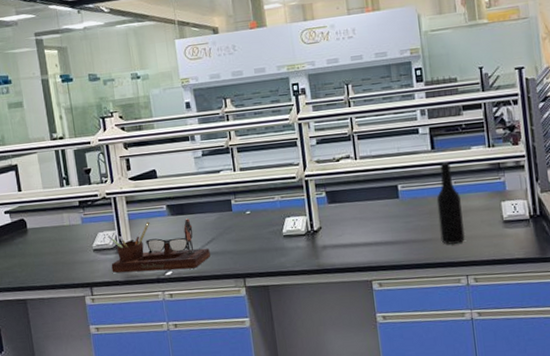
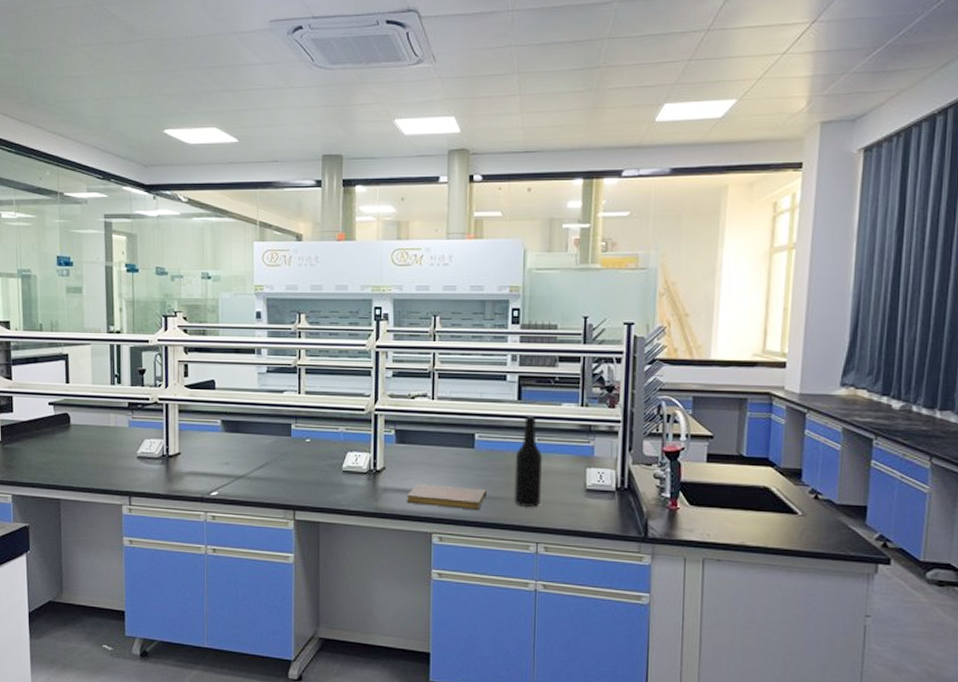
desk organizer: present [107,218,210,273] -> none [154,435,261,492]
notebook: none [345,234,416,257] -> present [407,484,486,511]

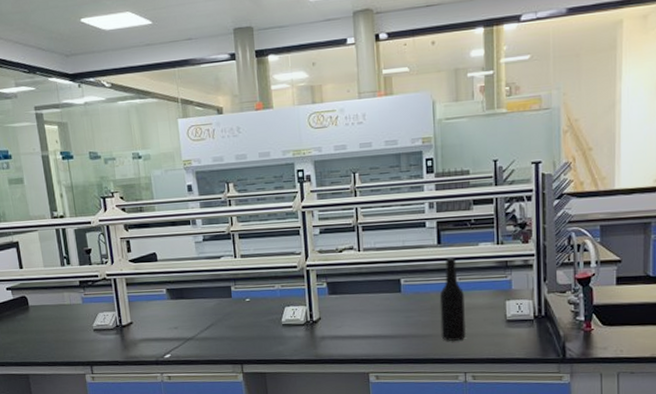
notebook: present [407,484,486,511] -> none [343,329,416,349]

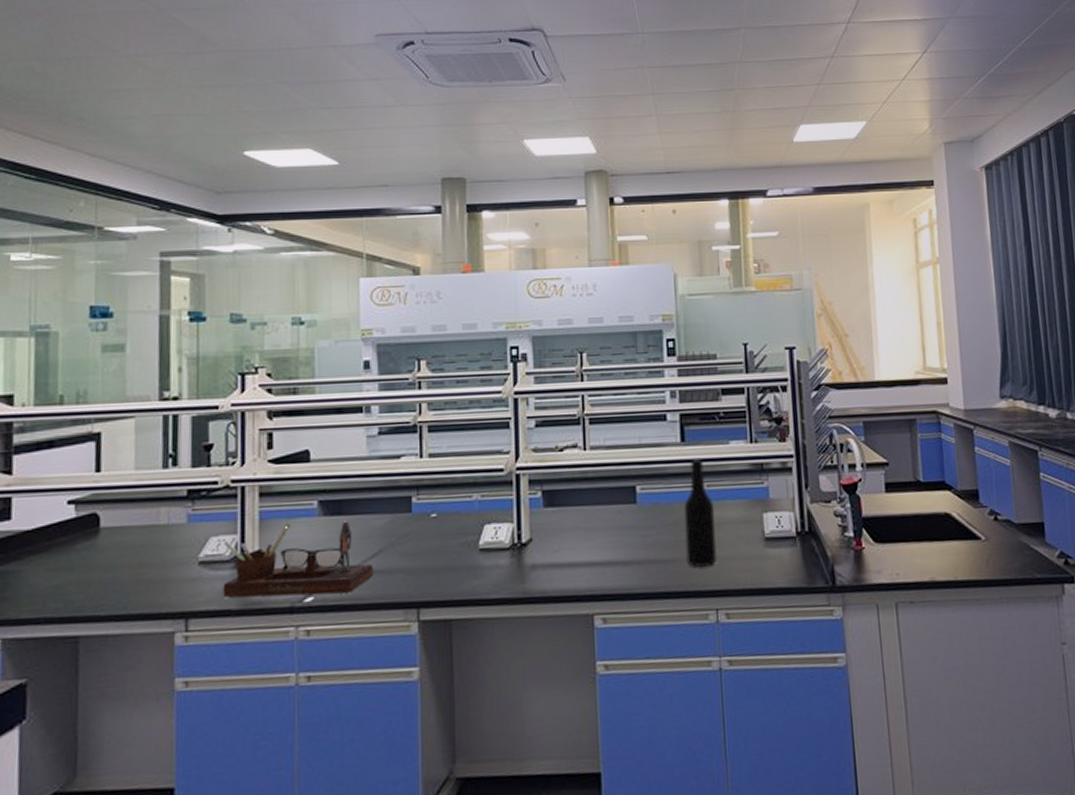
desk organizer: none [107,303,209,354] -> present [223,521,373,598]

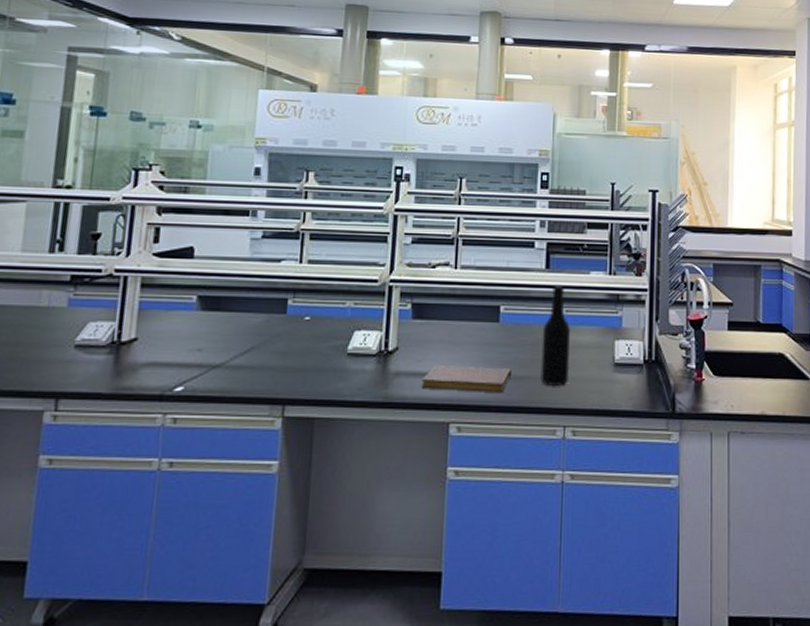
desk organizer: present [223,521,373,598] -> none [95,315,244,385]
notebook: none [561,552,655,581] -> present [422,365,511,394]

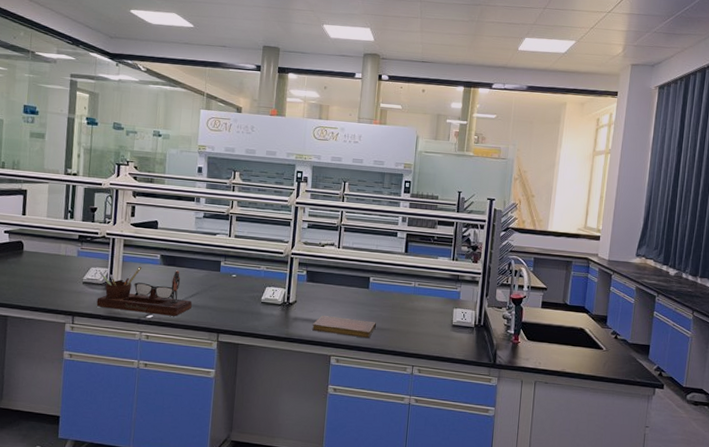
desk organizer: none [95,315,244,385] -> present [96,266,192,316]
bottle: present [540,284,570,385] -> none [397,264,421,337]

